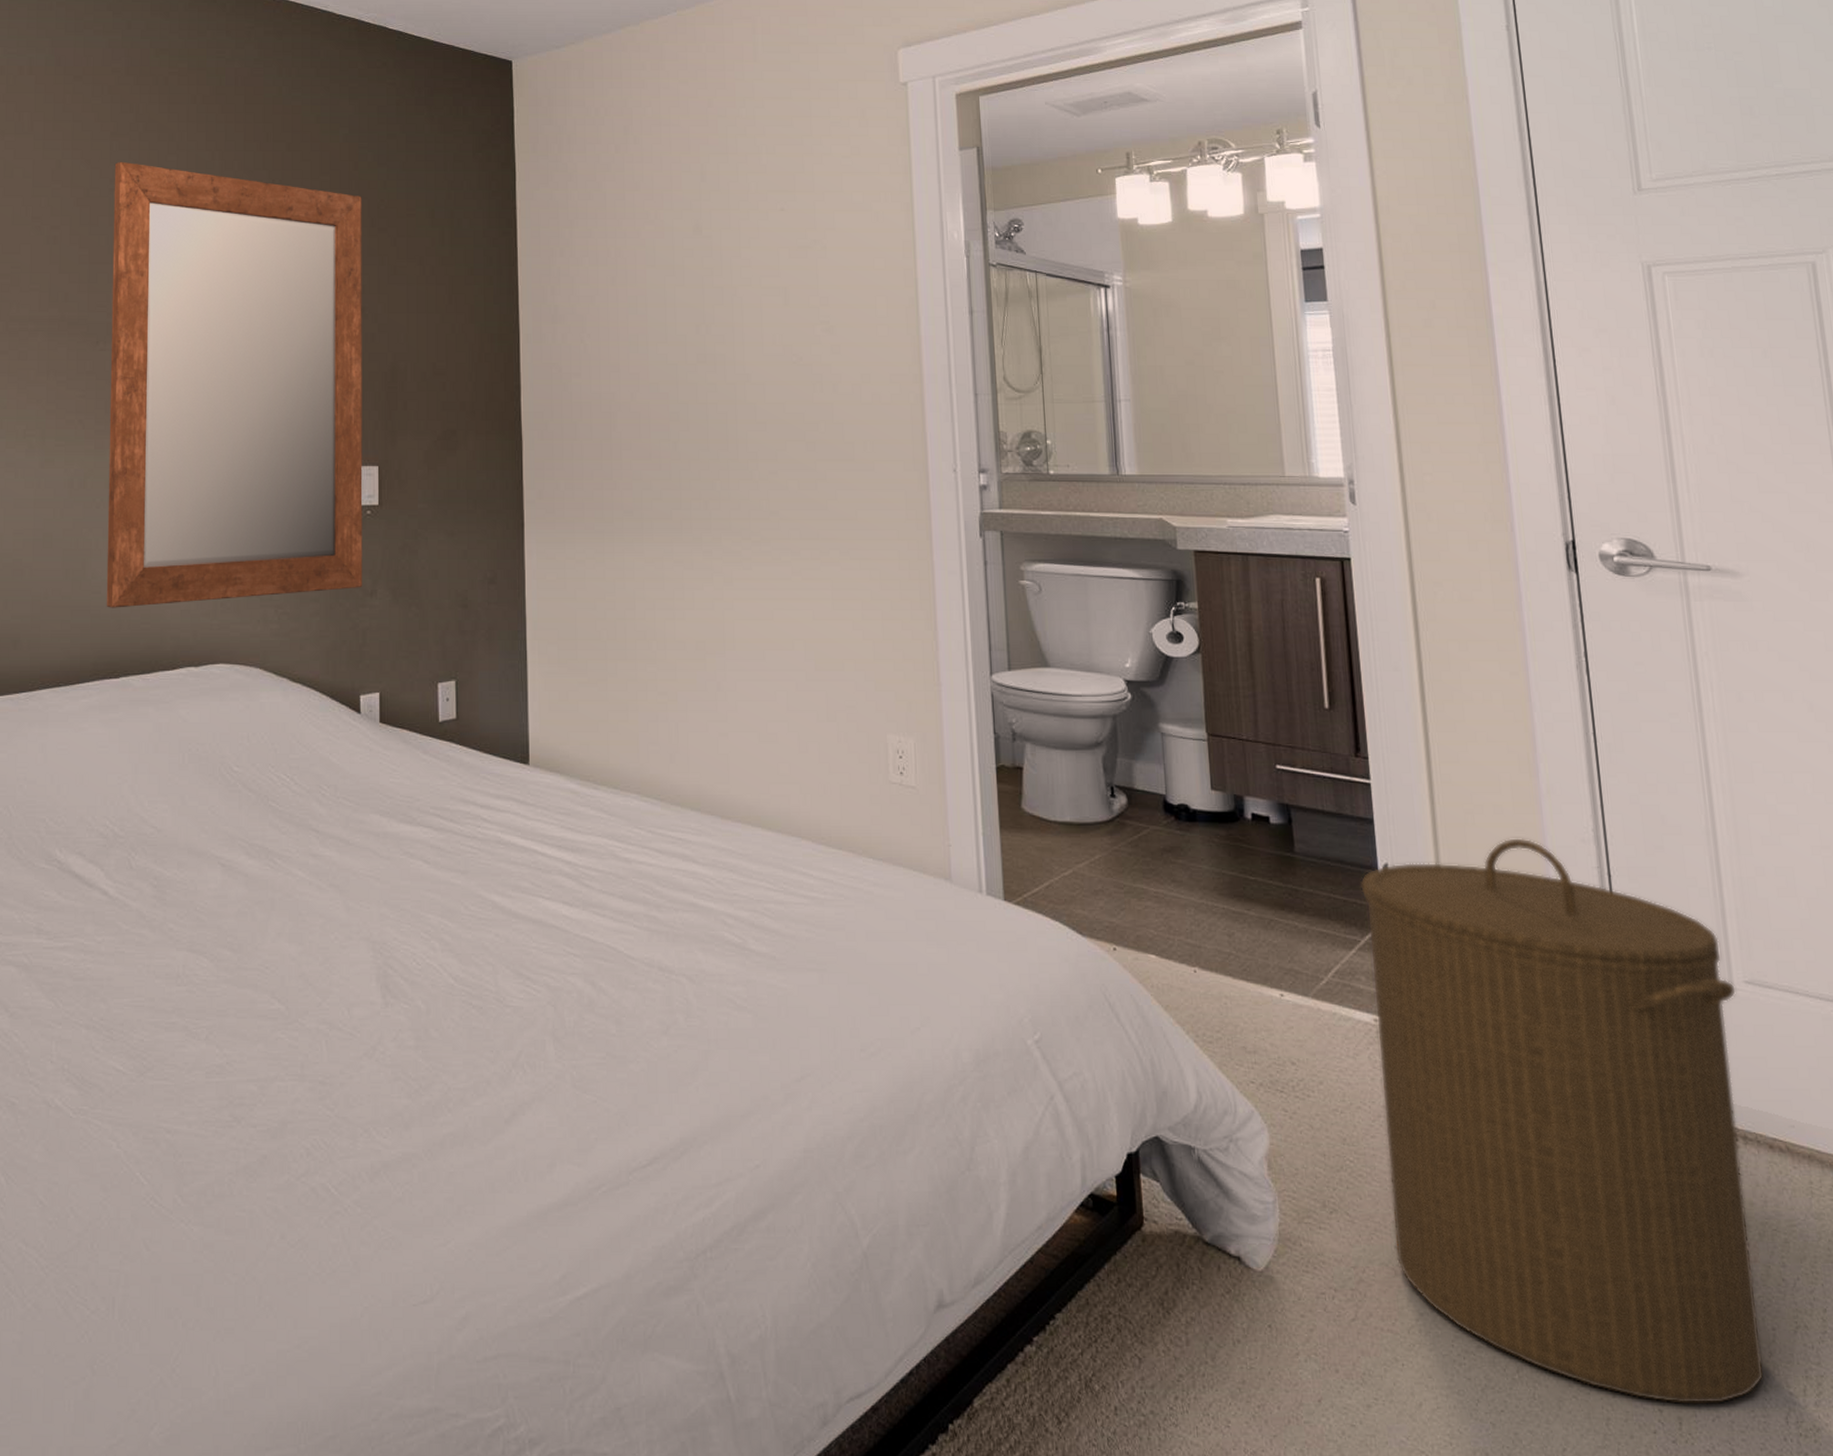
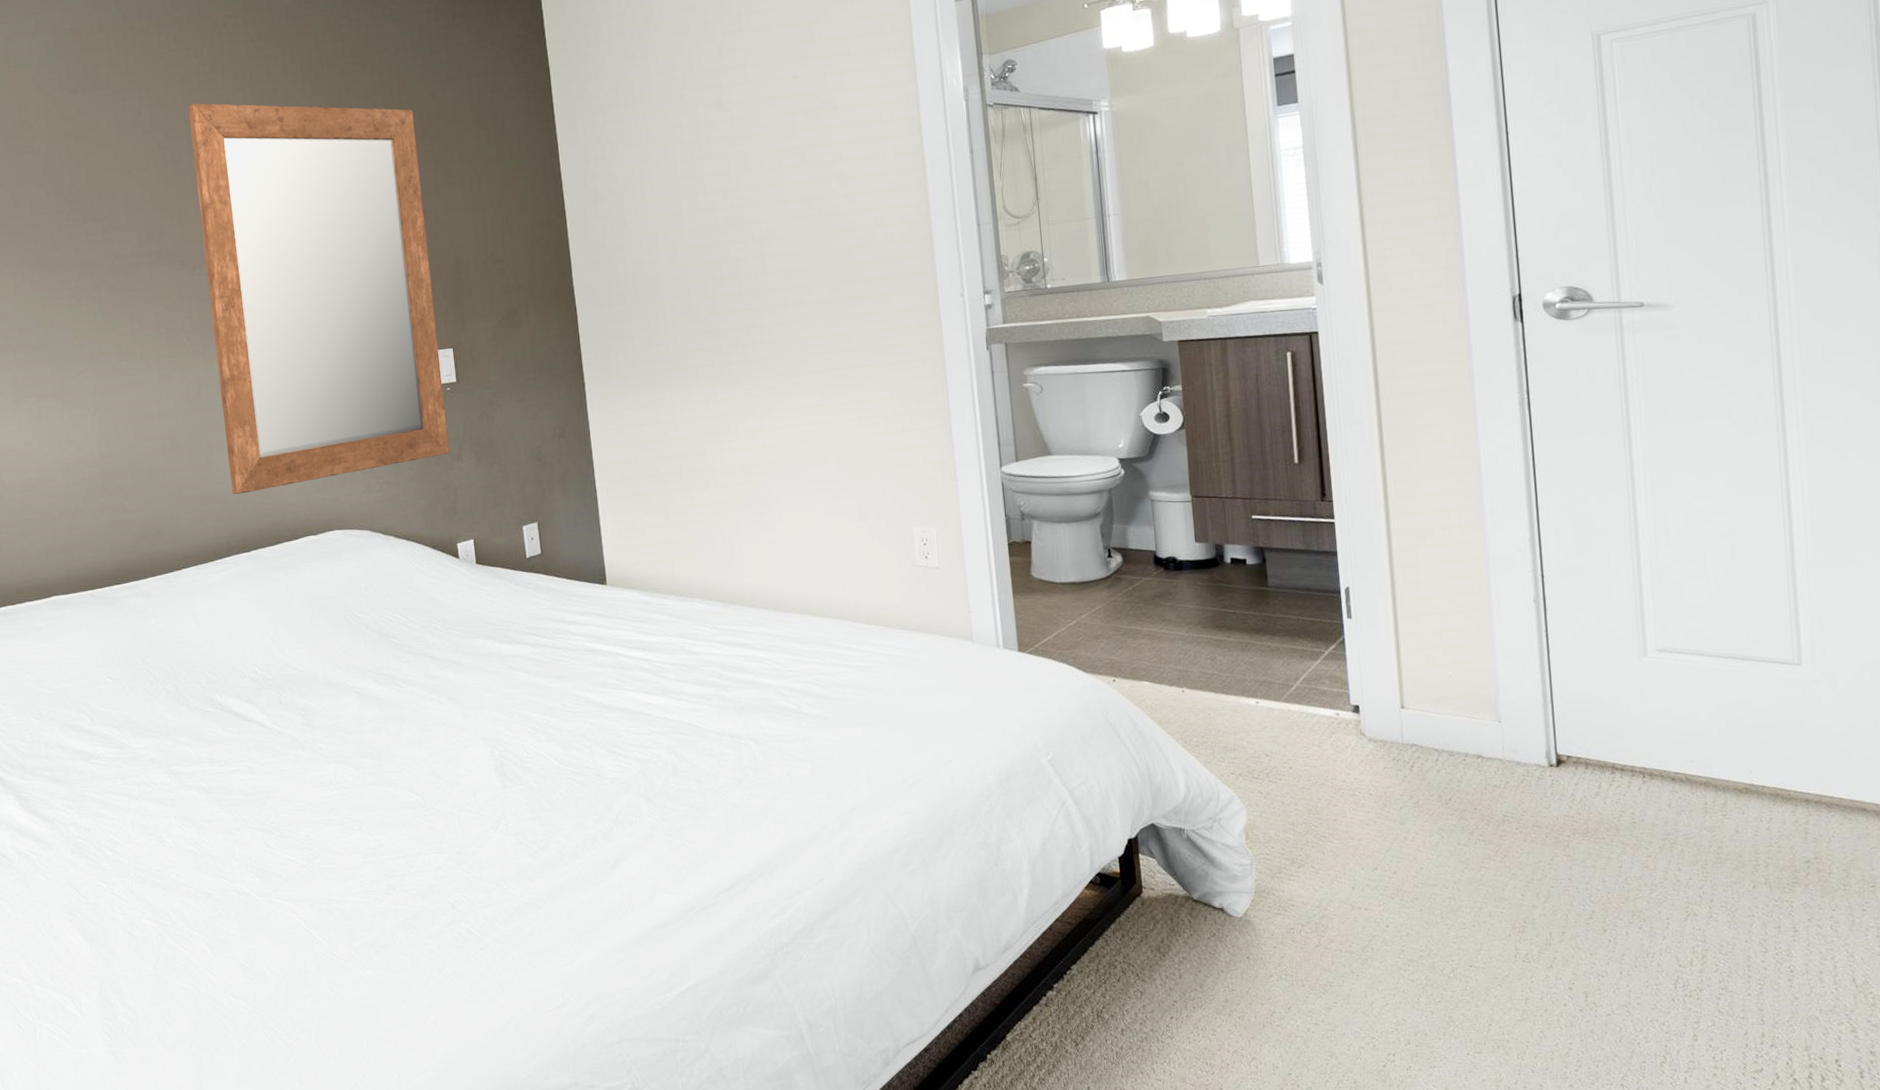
laundry hamper: present [1360,837,1765,1405] -> none [1325,552,1659,983]

